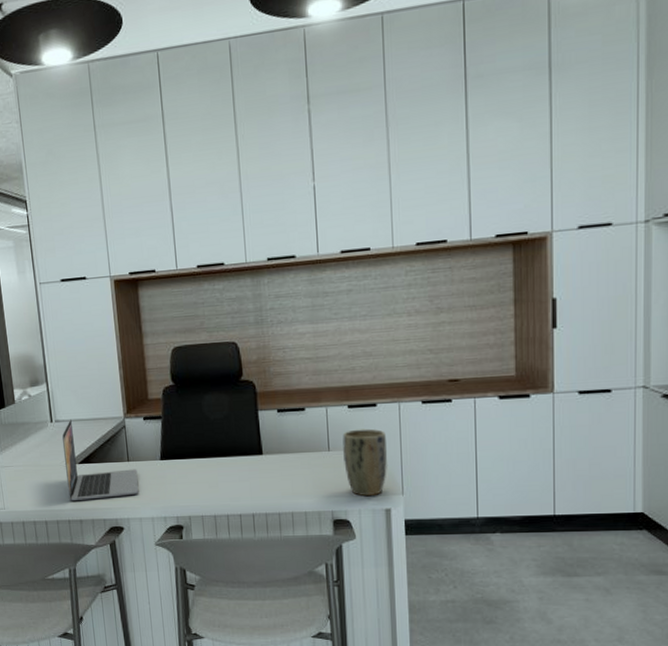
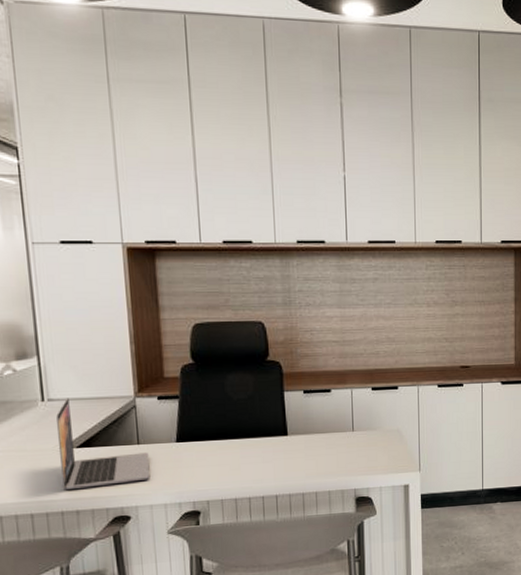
plant pot: present [342,428,387,497] -> none [366,410,406,474]

